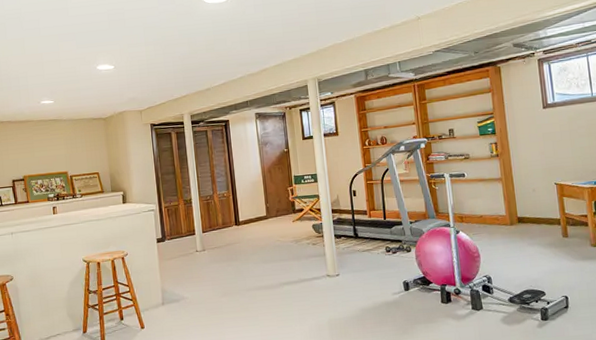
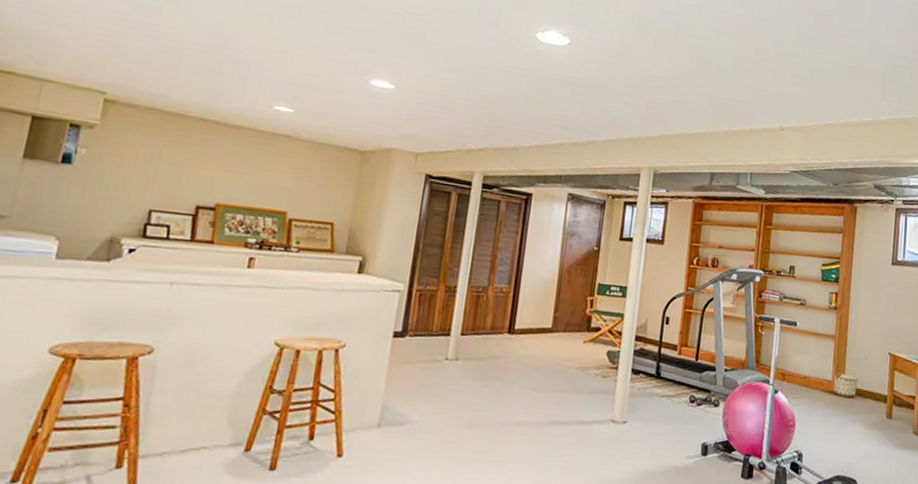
planter: none [507,207,531,227] -> present [833,373,858,398]

